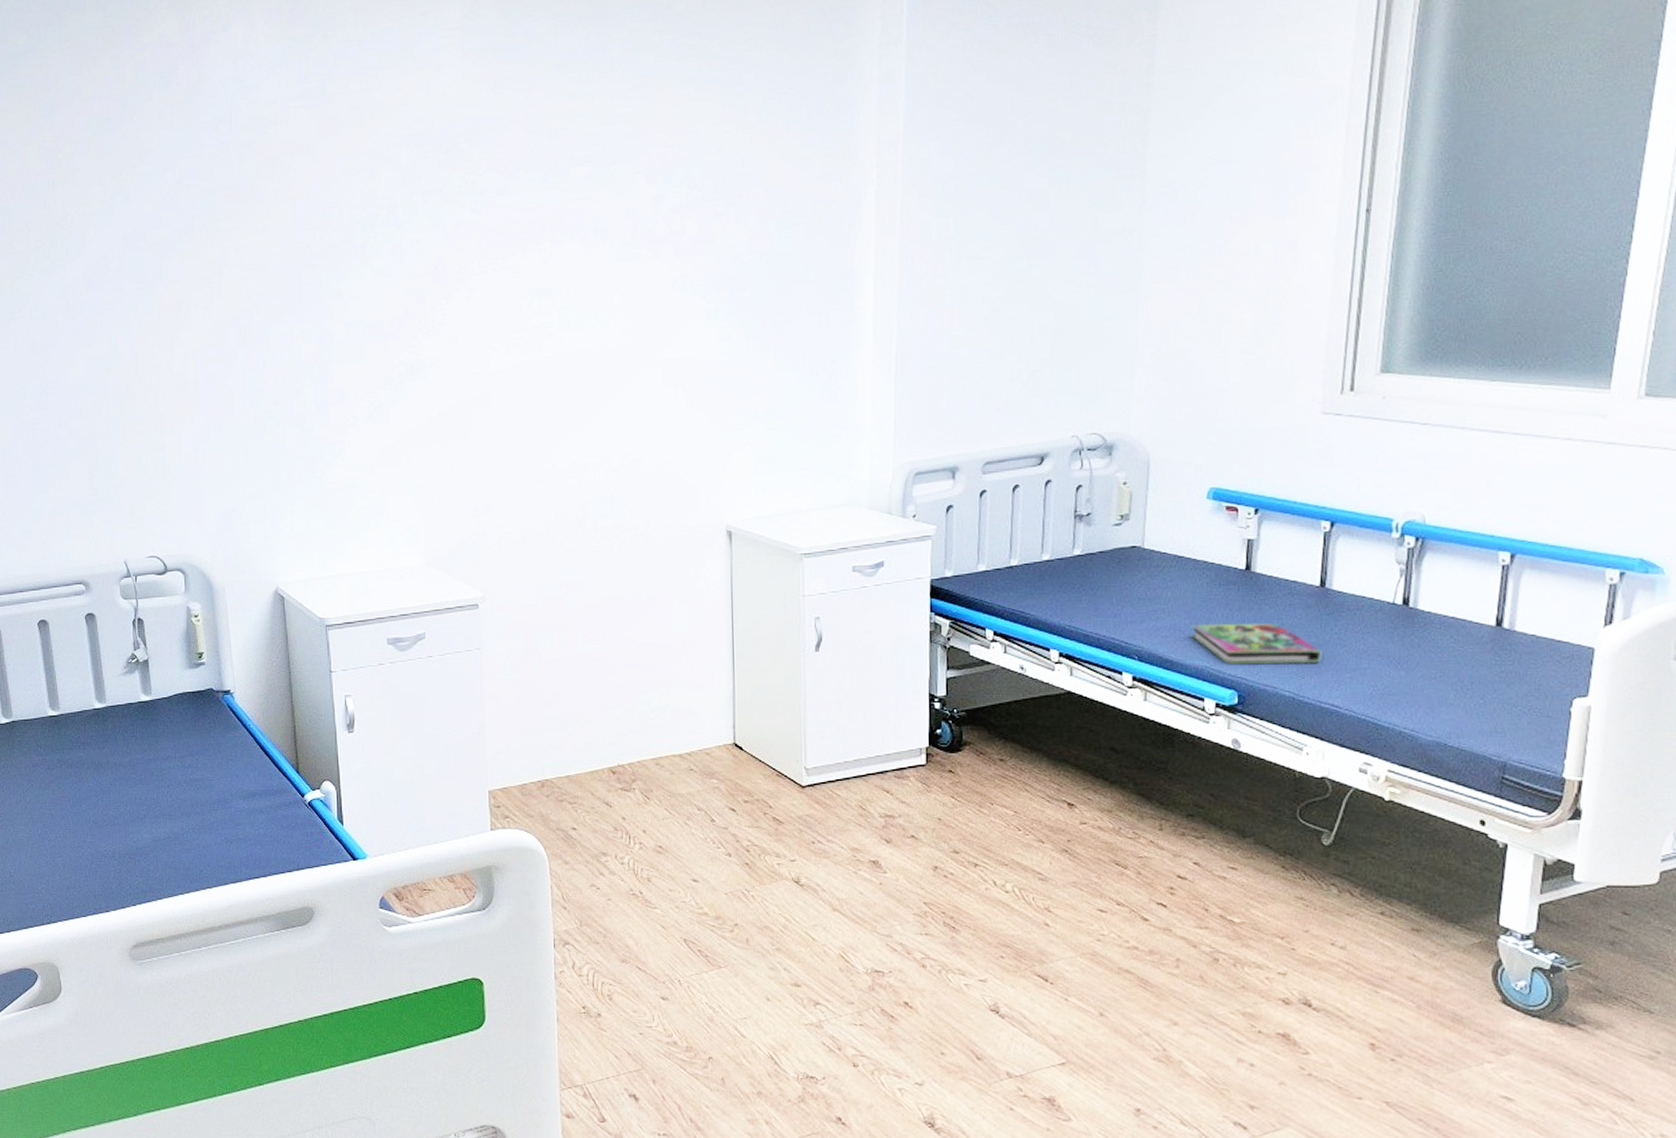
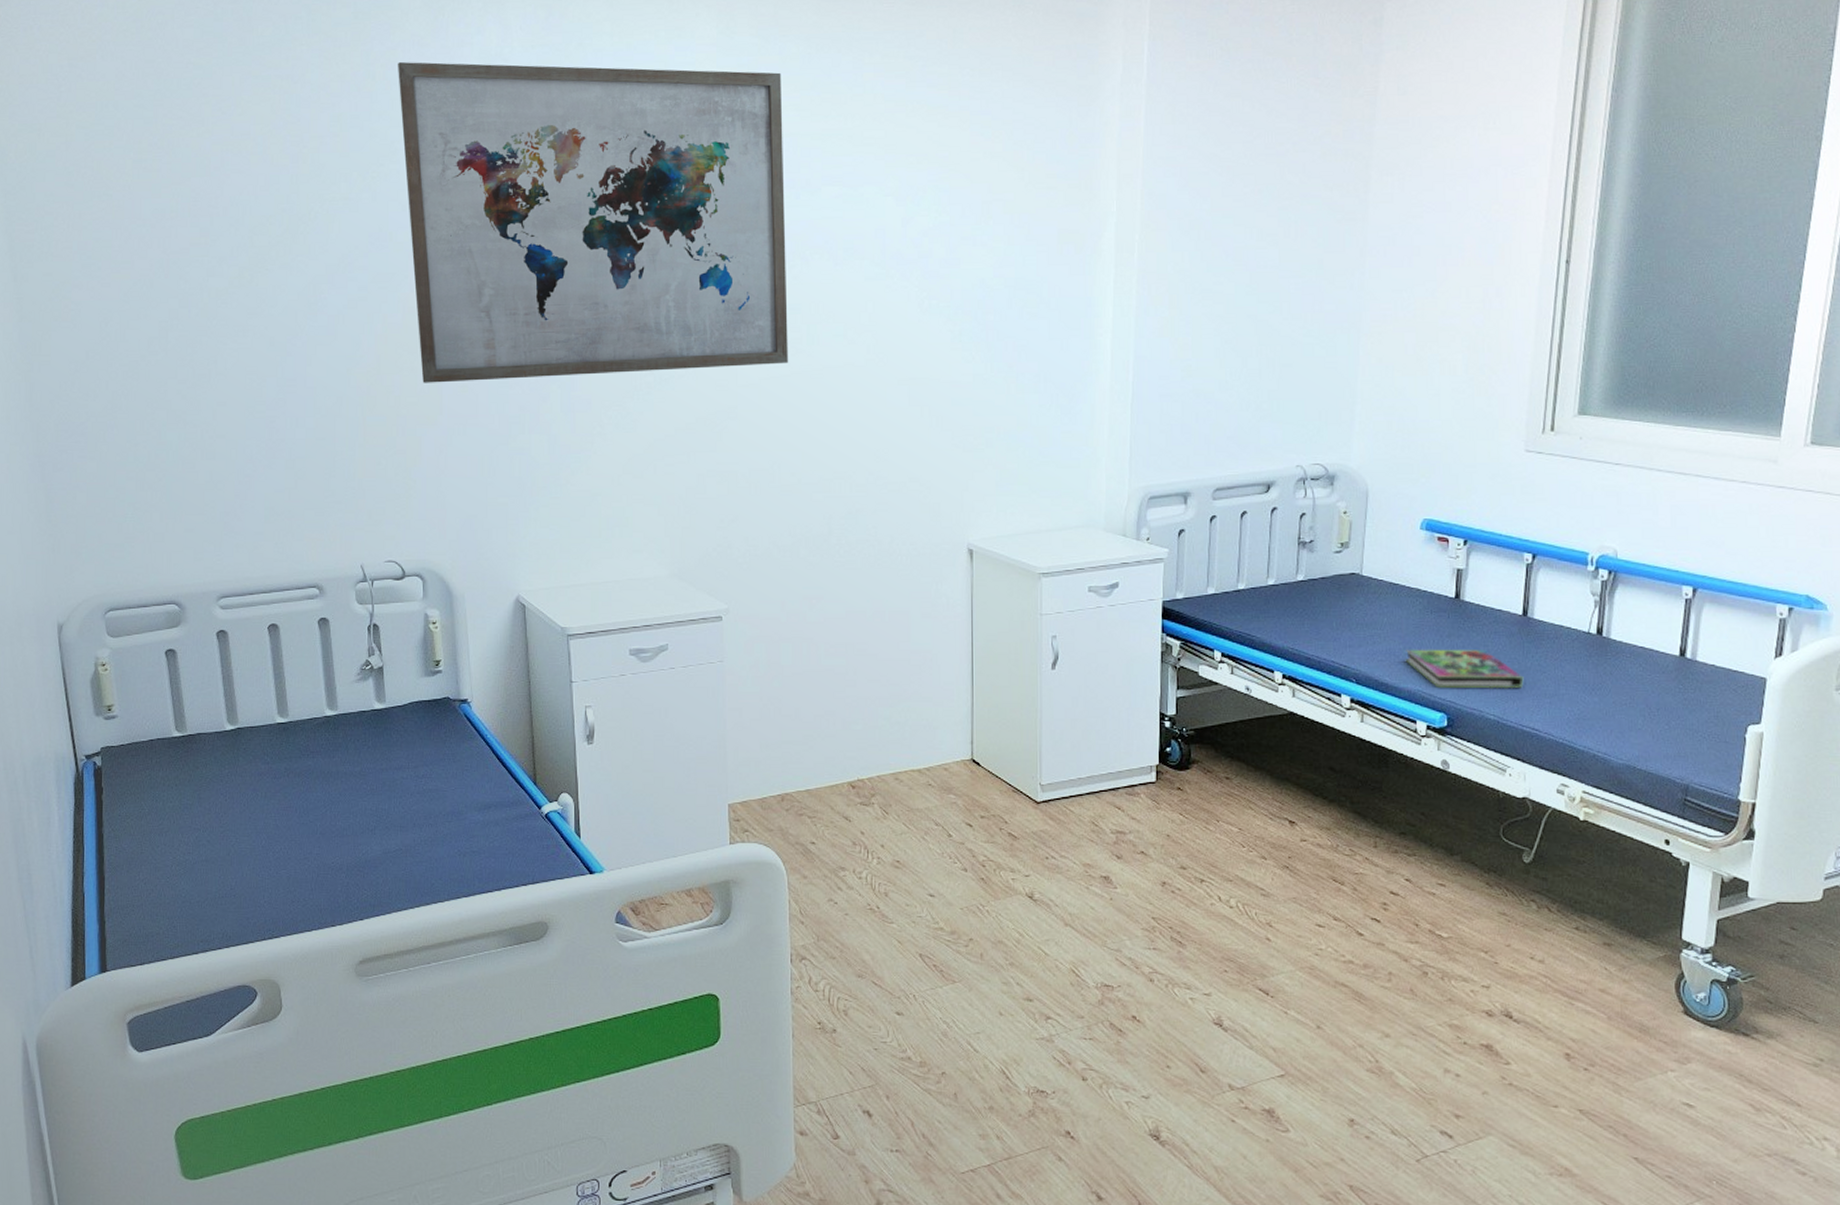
wall art: none [147,53,539,381] -> present [398,62,788,383]

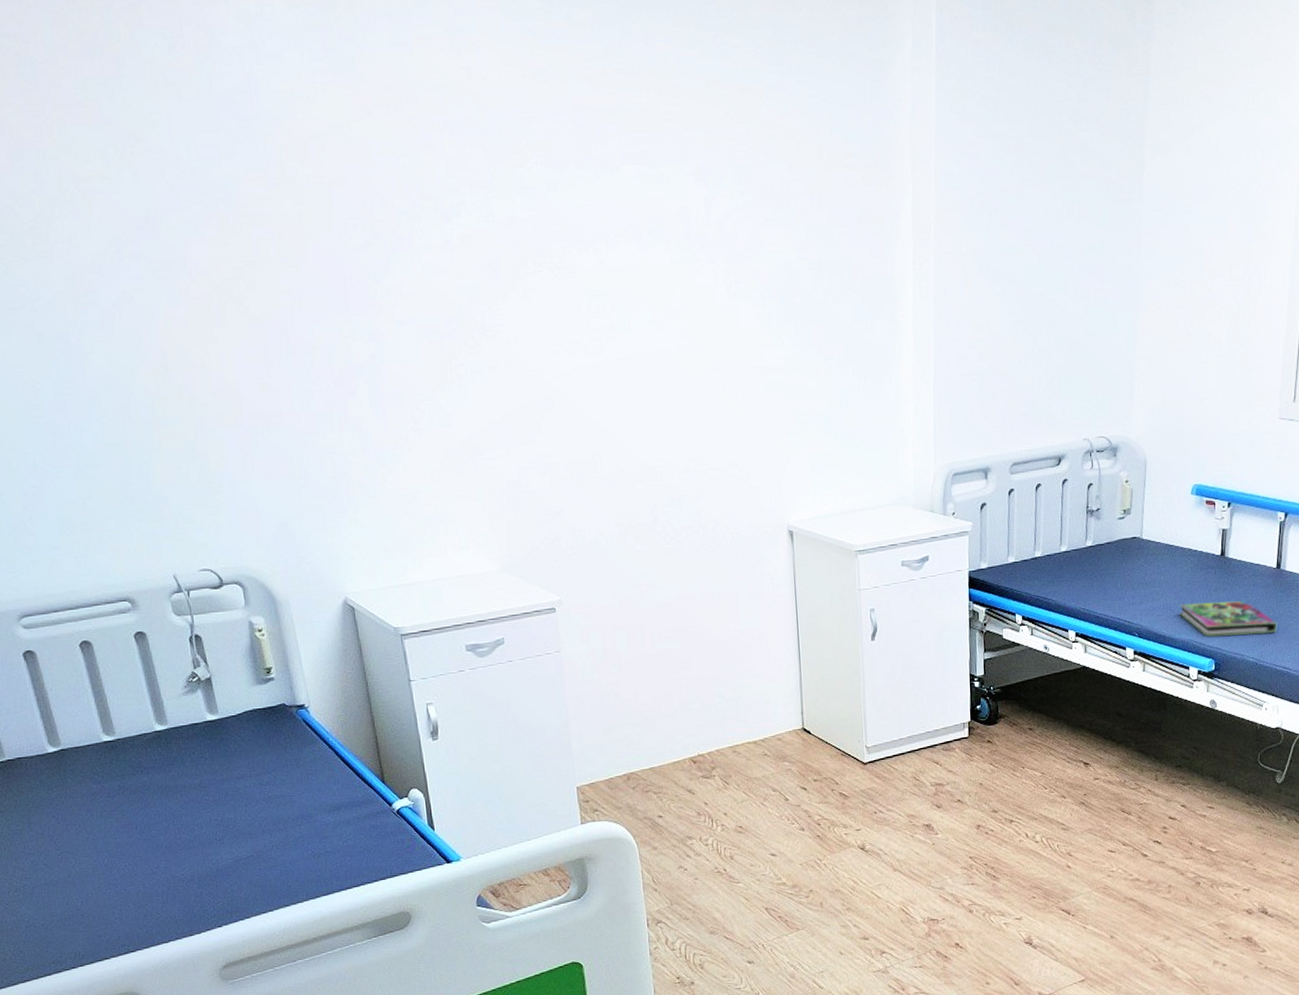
wall art: present [398,62,788,383] -> none [144,21,601,381]

